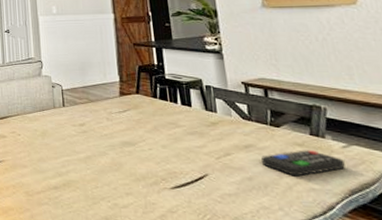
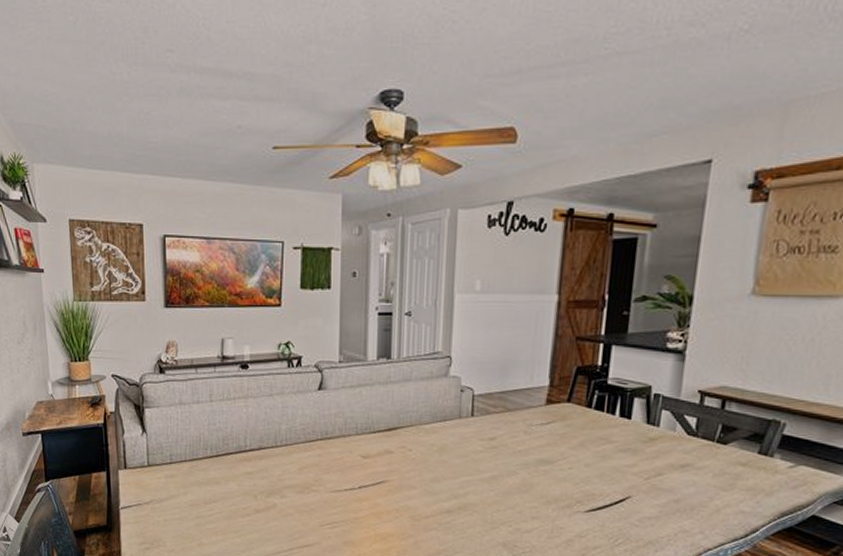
remote control: present [261,150,345,177] -> none [695,470,785,499]

